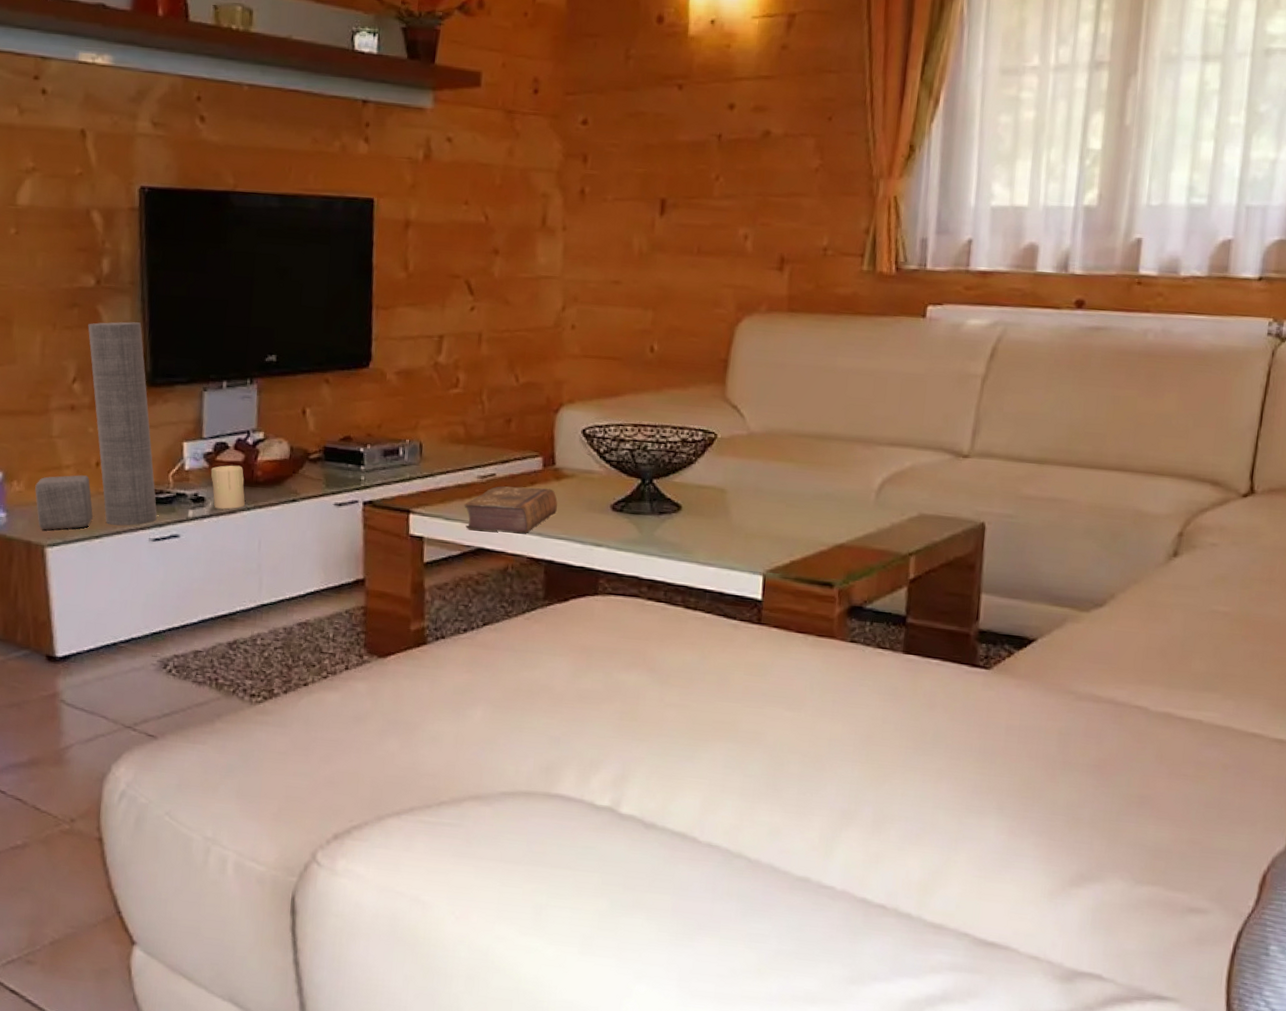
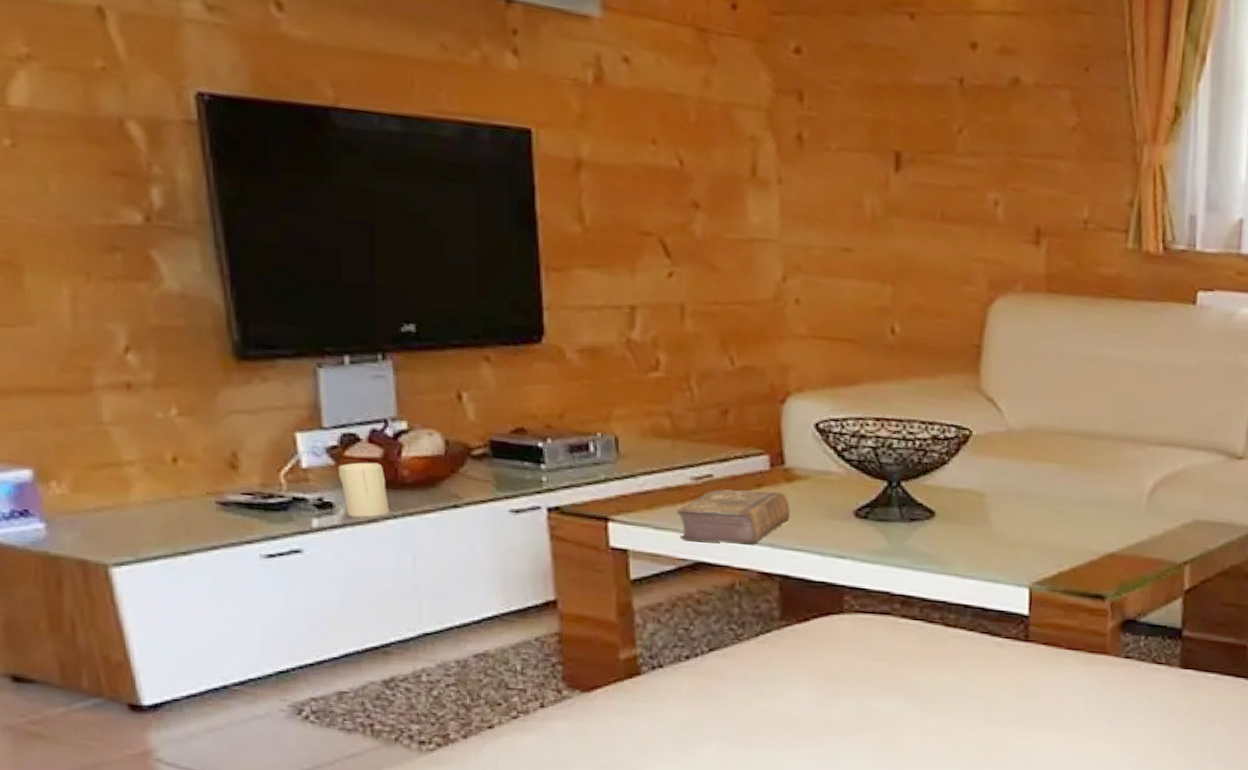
speaker: present [35,322,158,530] -> none [85,273,269,545]

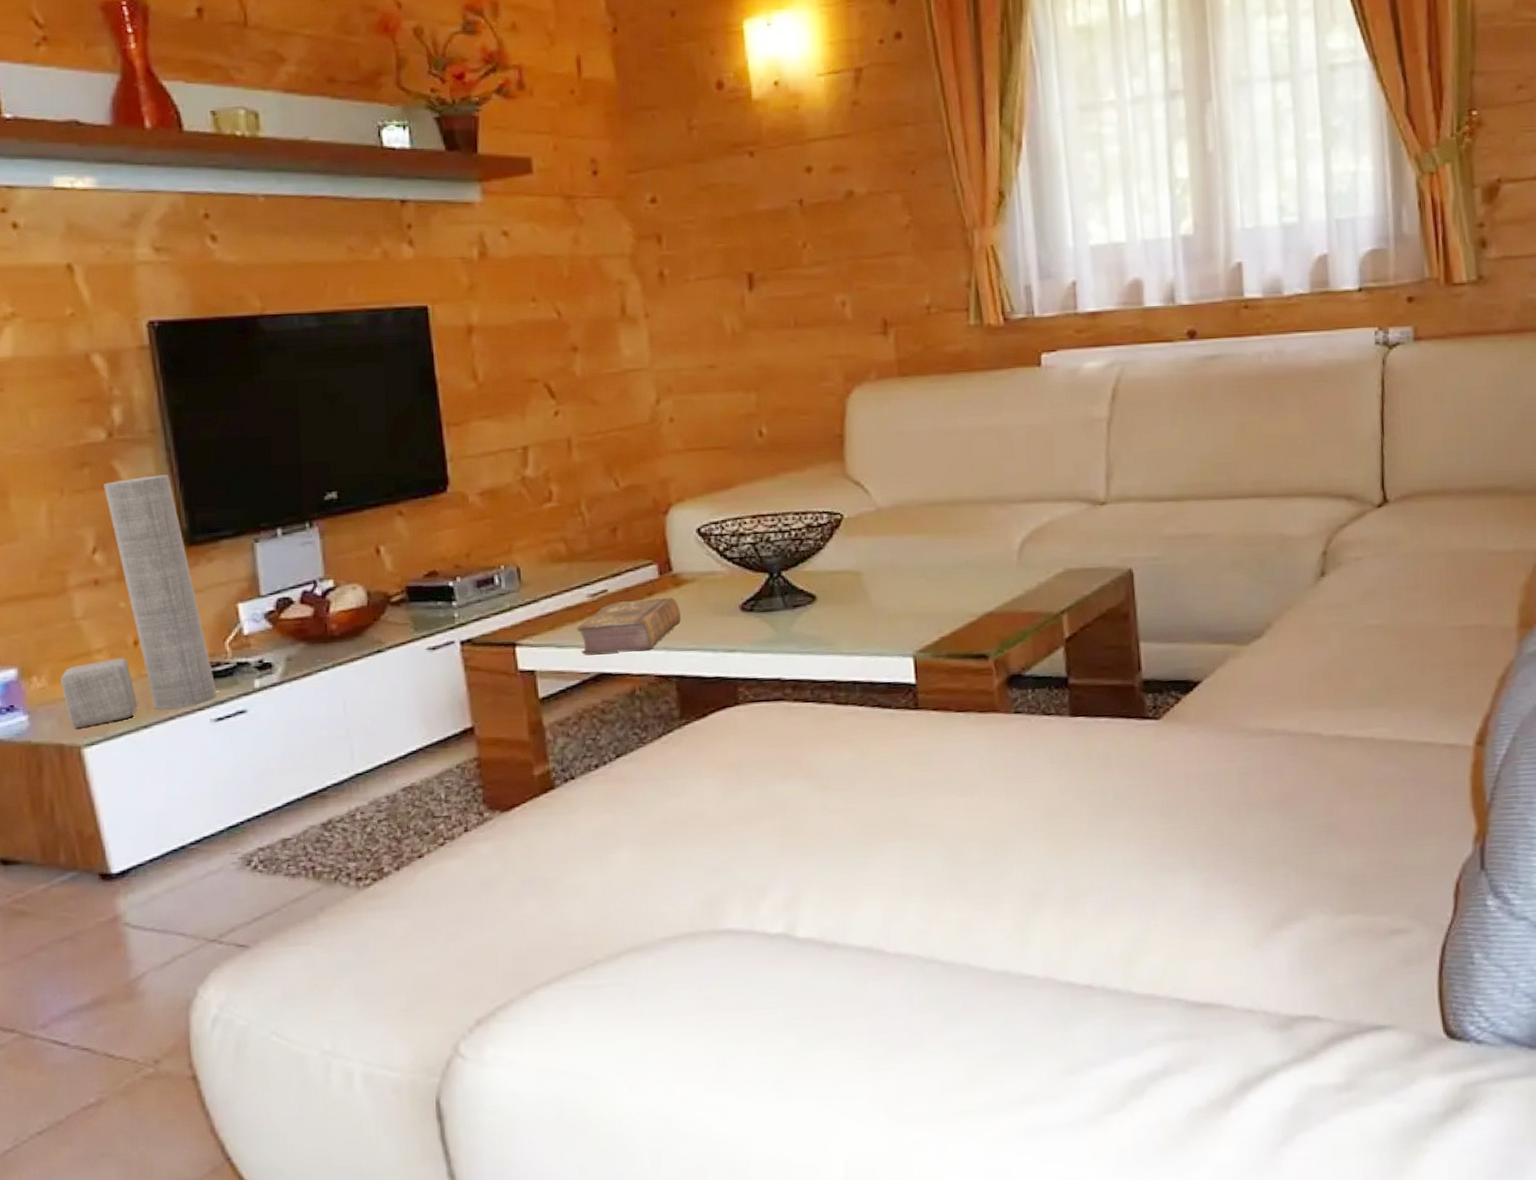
speaker: none [85,273,269,545] -> present [61,475,218,728]
candle: present [338,462,391,518] -> none [275,621,322,674]

